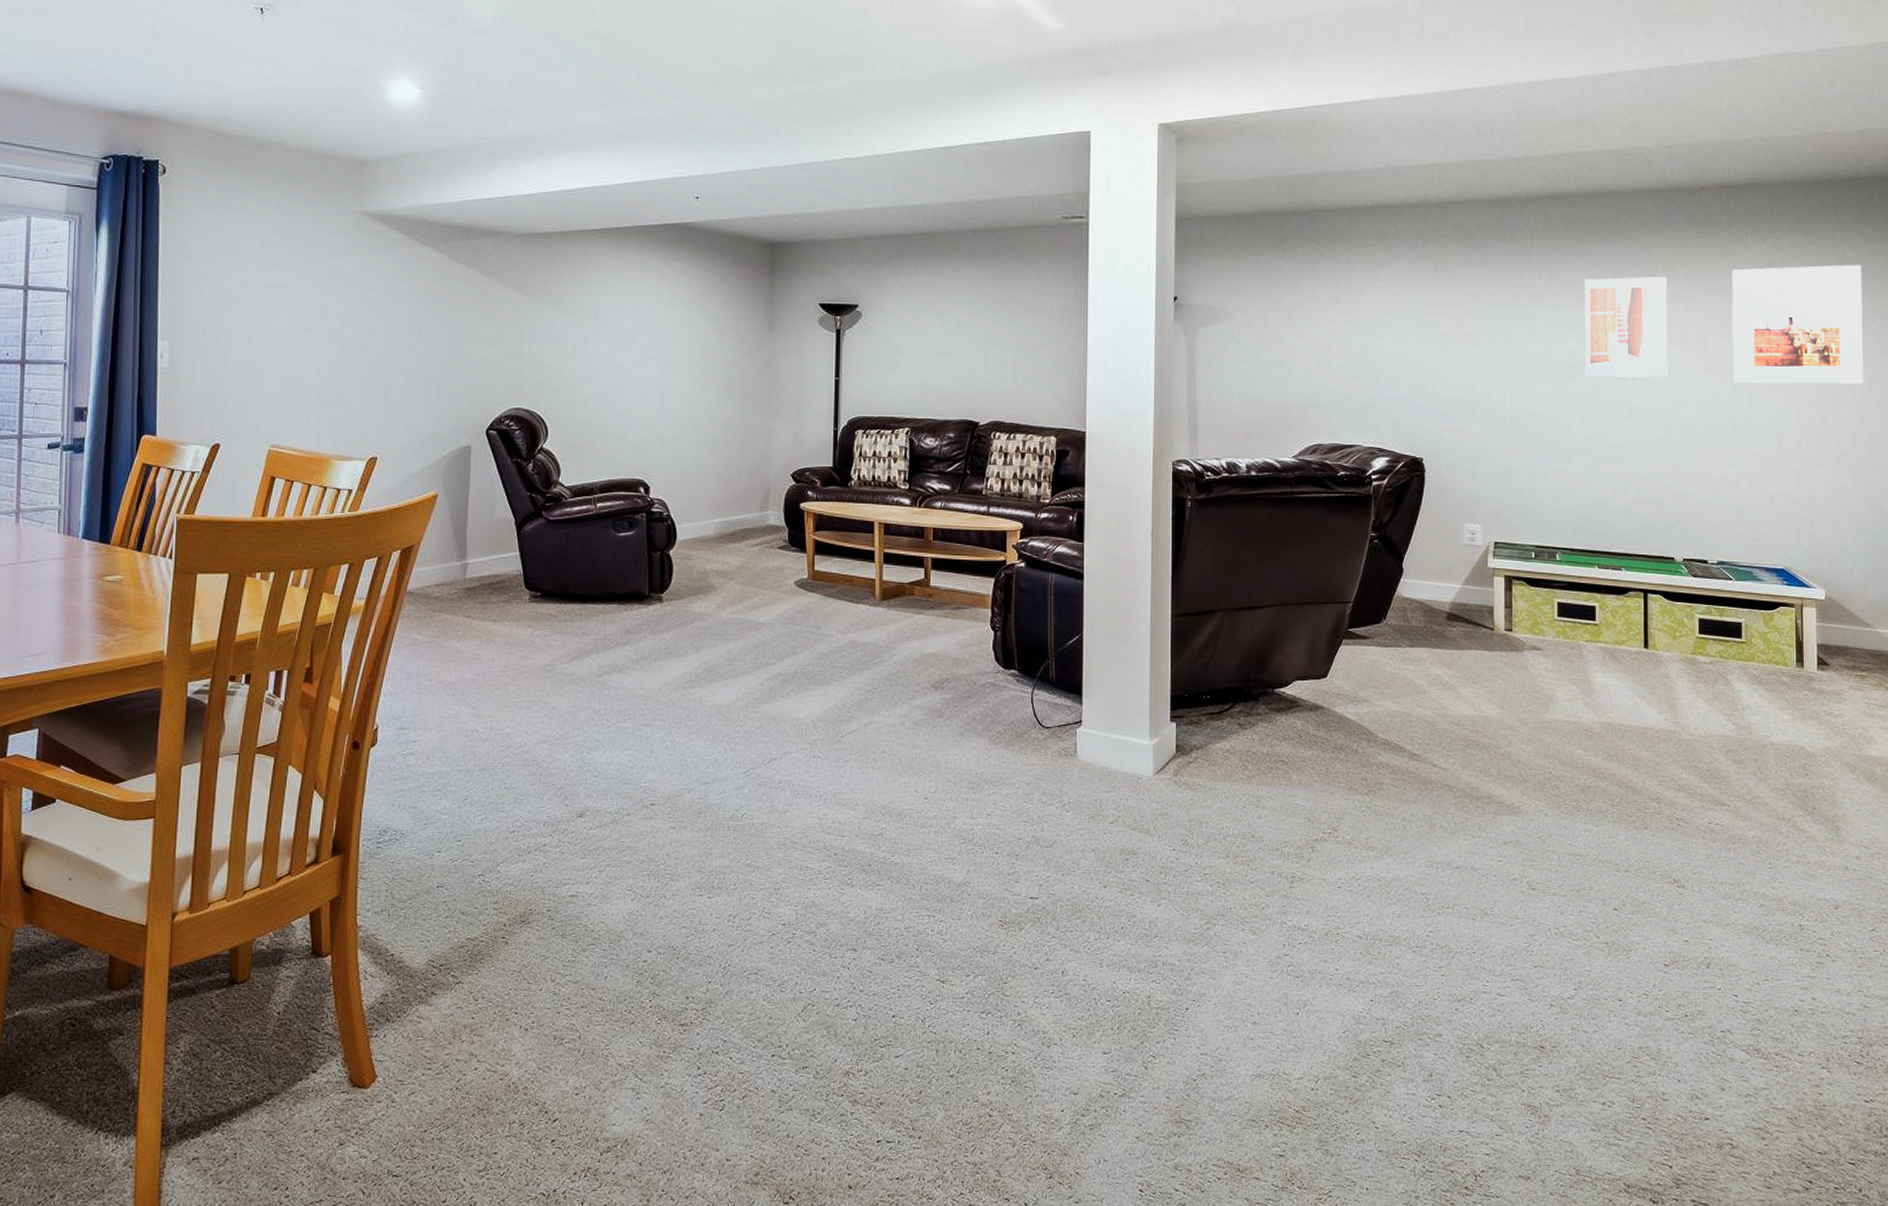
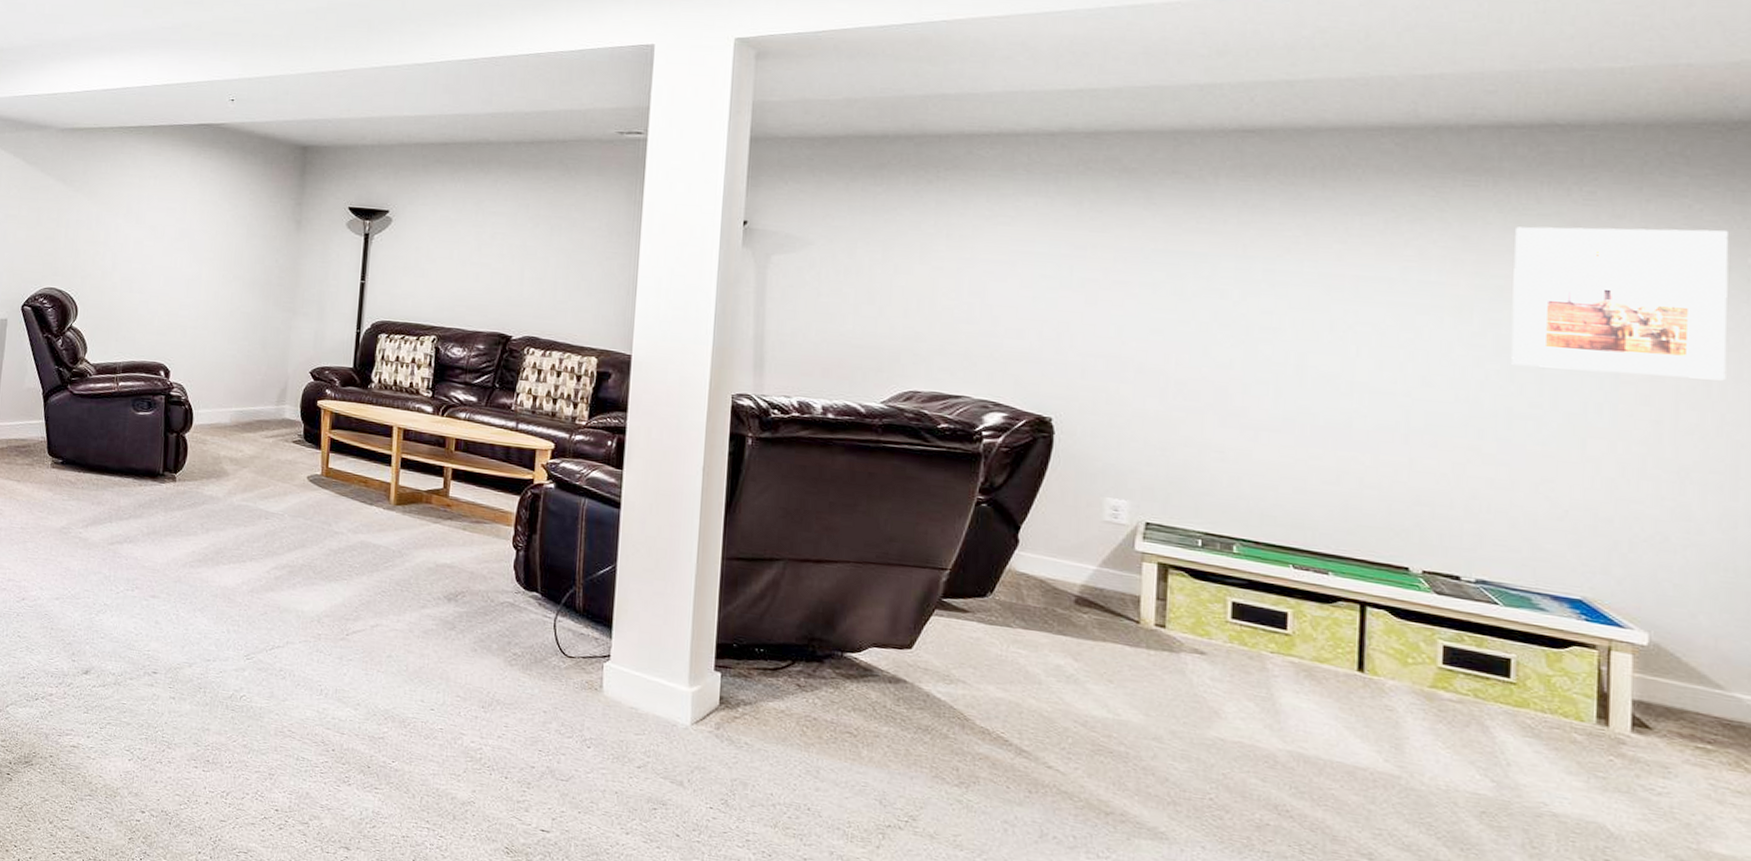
wall art: present [1584,276,1668,377] -> none [1286,228,1414,350]

